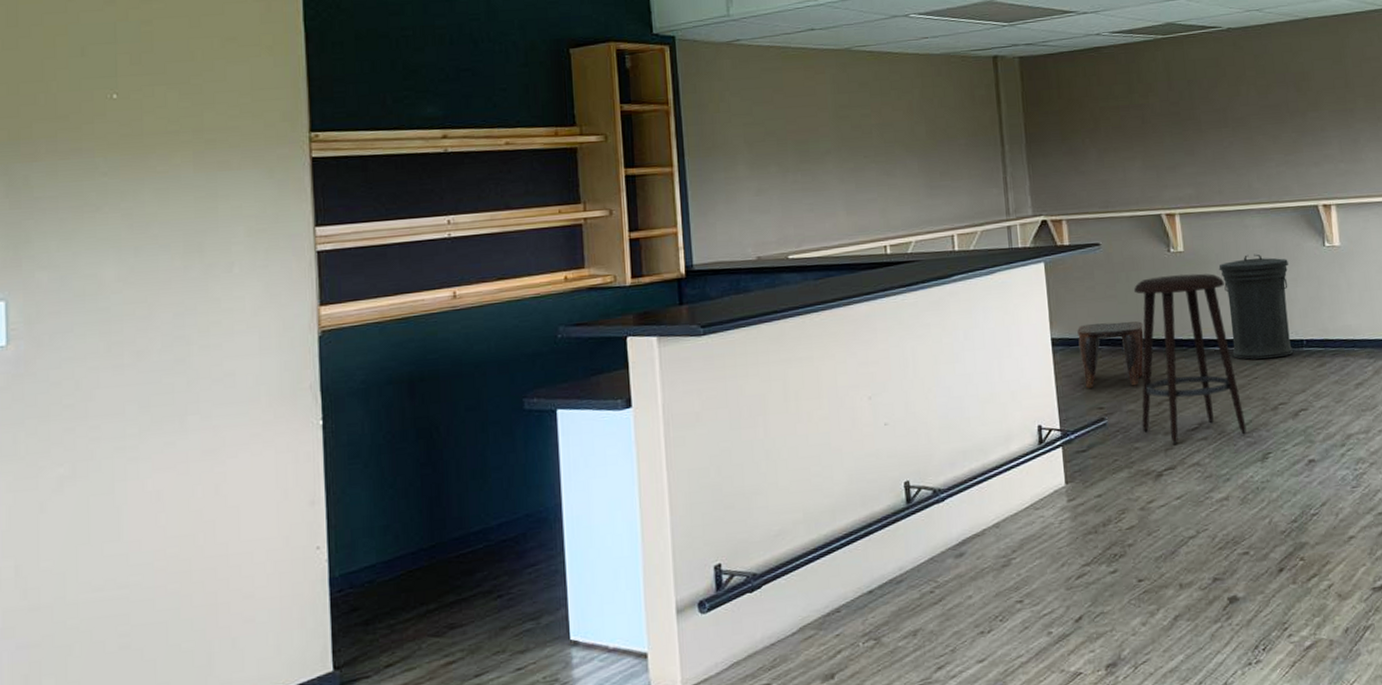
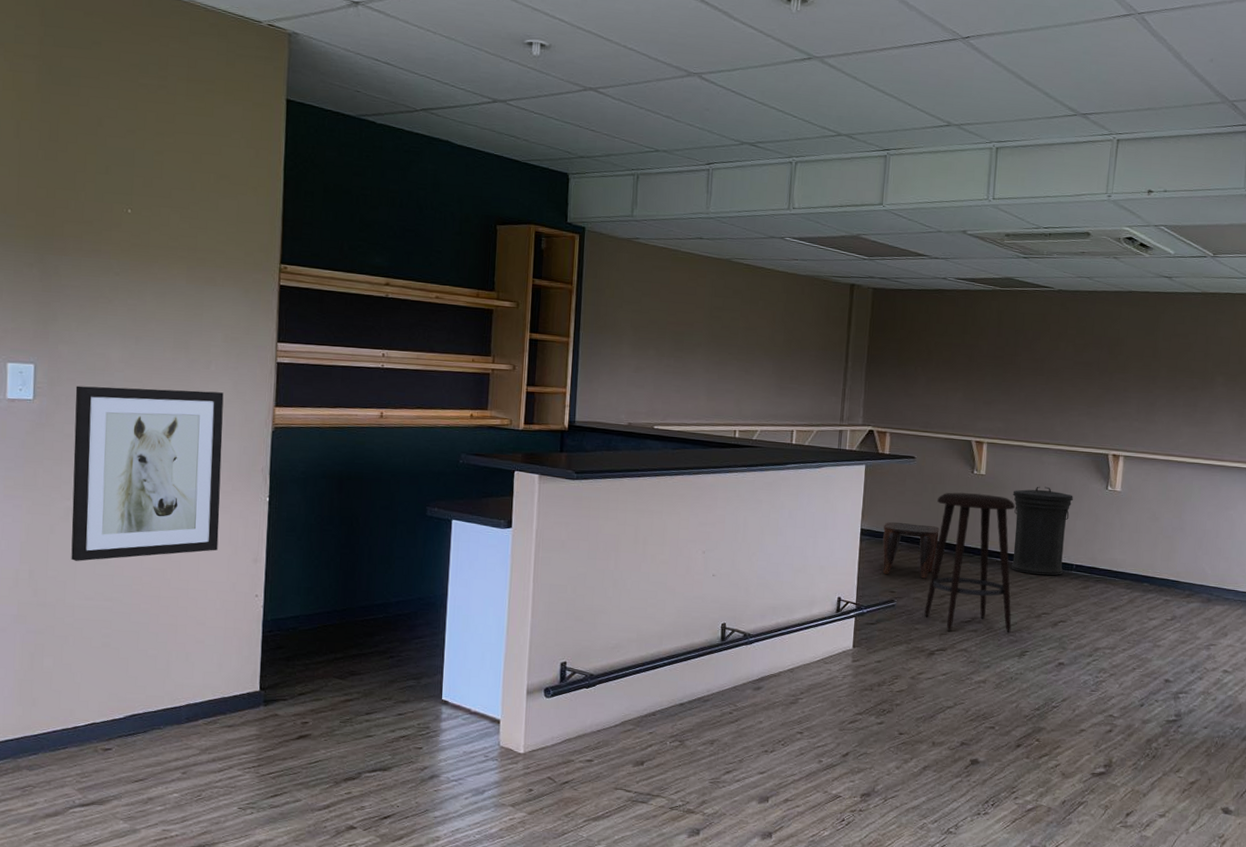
wall art: none [61,298,262,544] -> present [71,386,224,561]

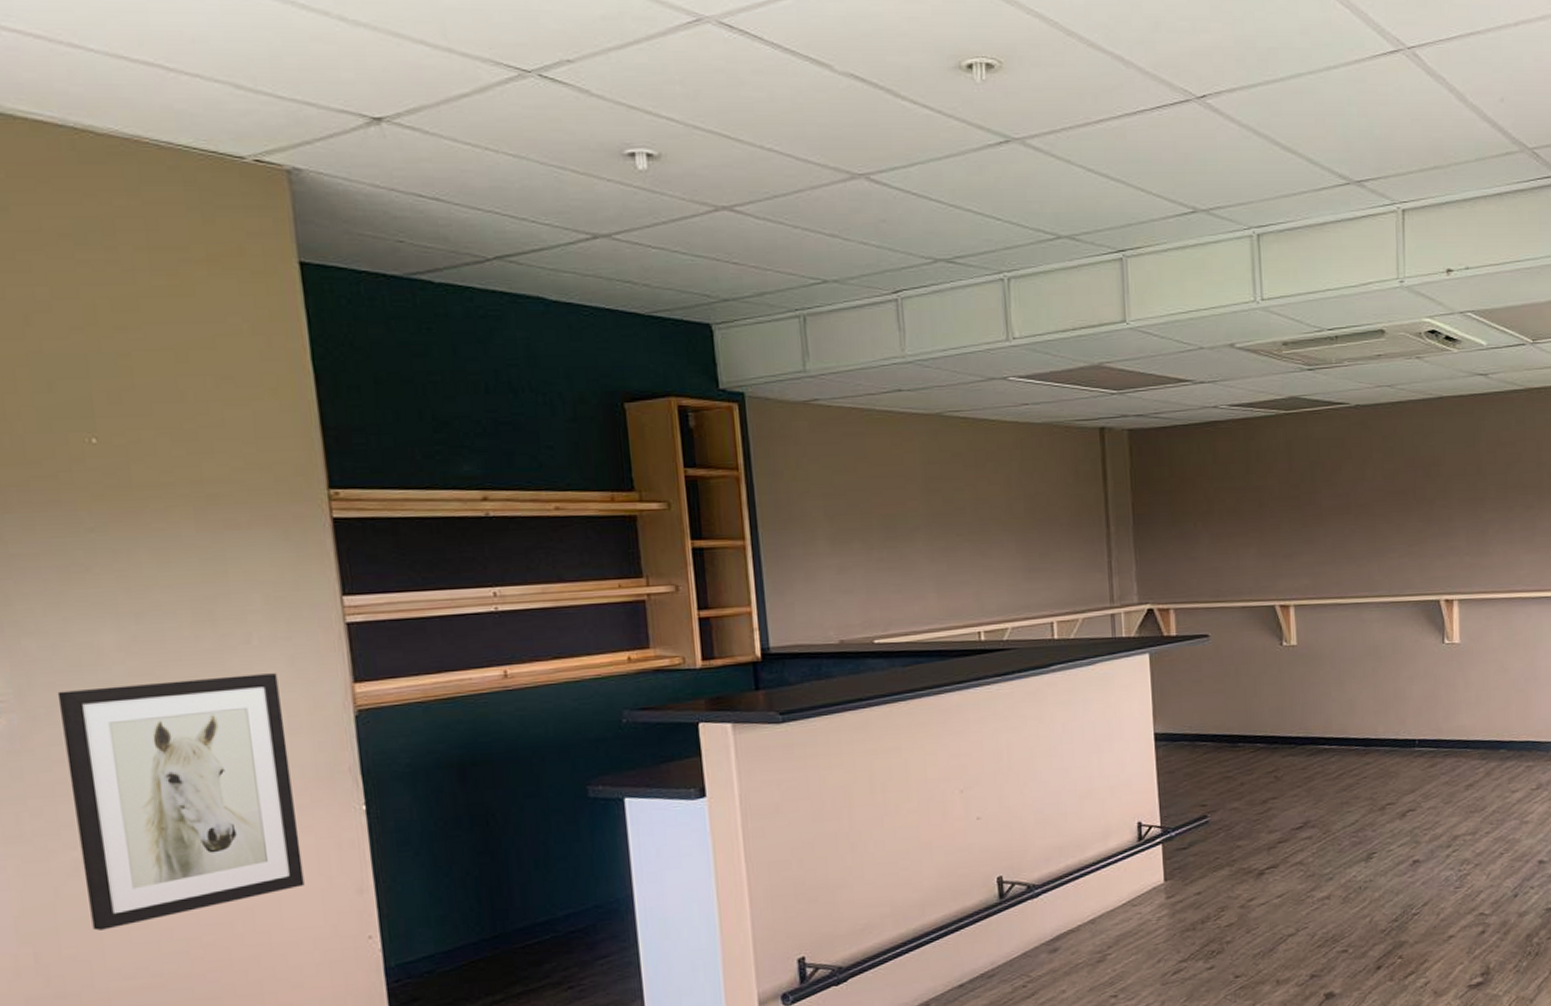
stool: present [882,521,940,579] -> none [1182,717,1251,785]
stool: present [924,492,1016,633] -> none [1242,669,1352,844]
trash can: present [1011,486,1073,576] -> none [1332,649,1405,759]

